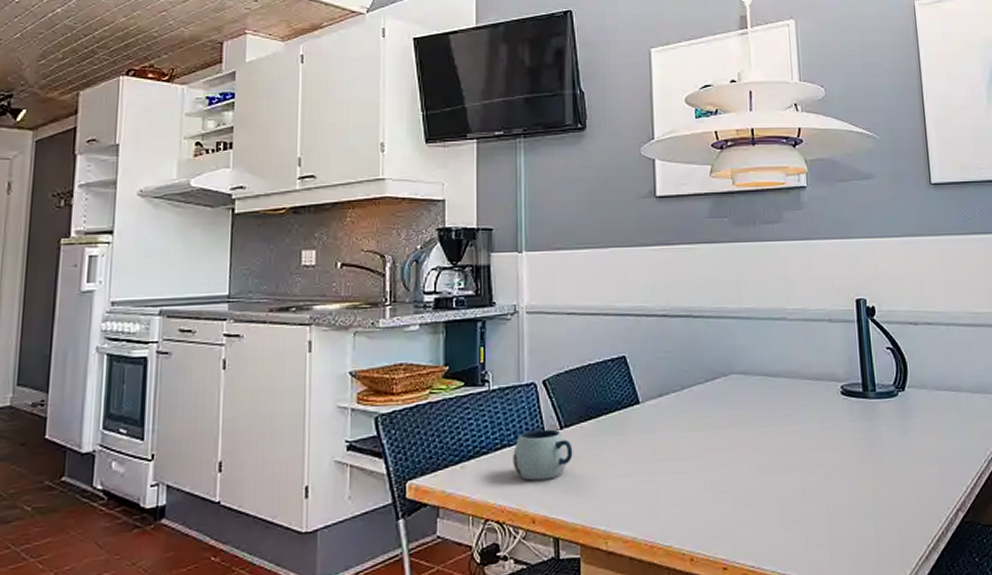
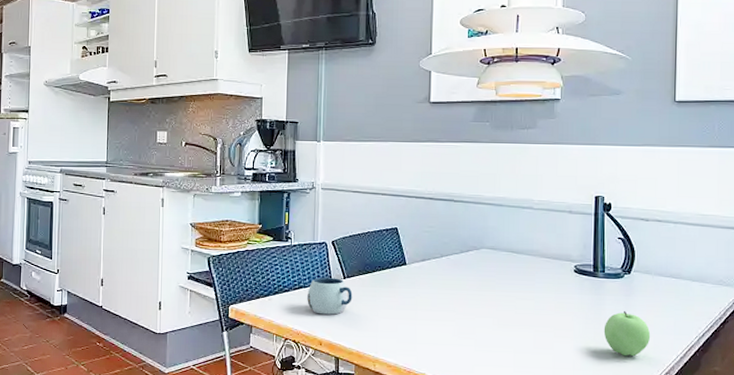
apple: none [881,437,936,495] -> present [603,311,651,357]

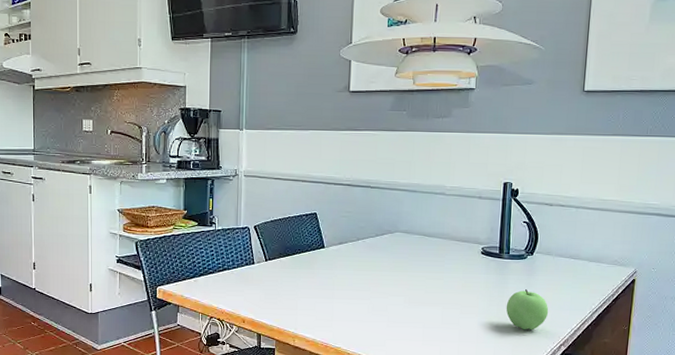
mug: present [307,277,353,315] -> none [231,260,274,295]

